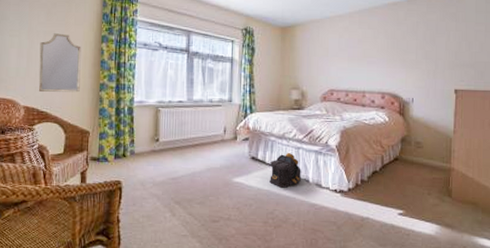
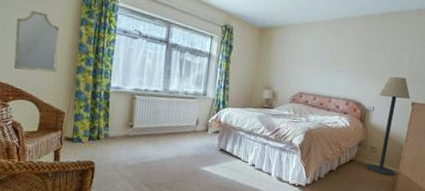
backpack: present [270,152,301,188] -> none [235,147,265,179]
floor lamp: none [413,63,452,173] -> present [366,76,410,176]

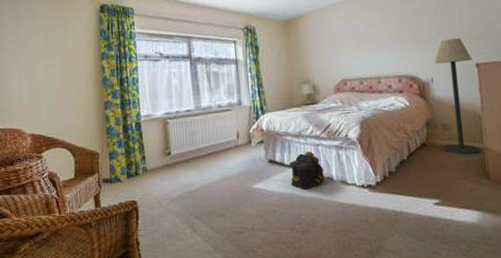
home mirror: present [13,10,60,73] -> none [40,55,85,117]
backpack: none [235,147,265,179] -> present [289,150,325,190]

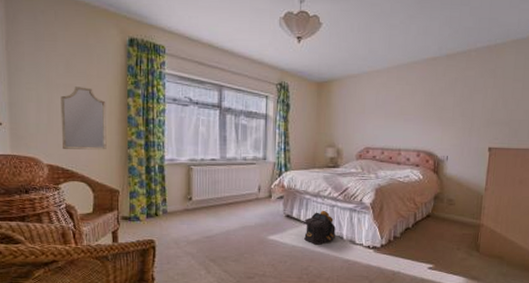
home mirror: none [40,55,85,117] -> present [60,86,107,150]
floor lamp: present [434,38,481,155] -> none [445,121,486,229]

